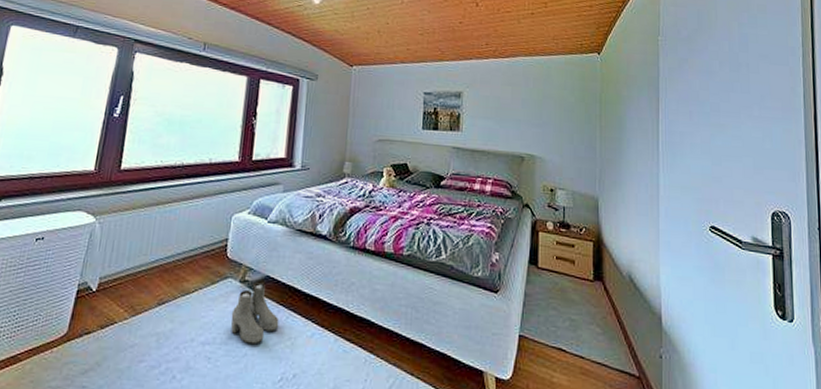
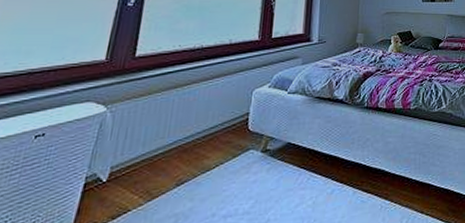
boots: present [231,282,280,344] -> none [253,150,301,210]

